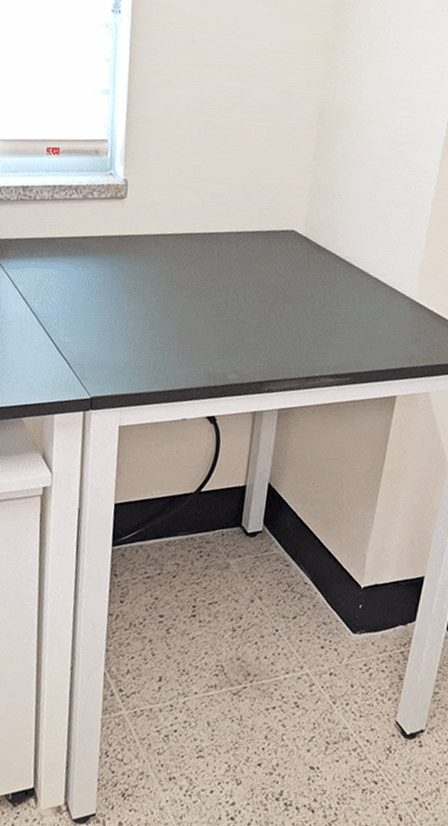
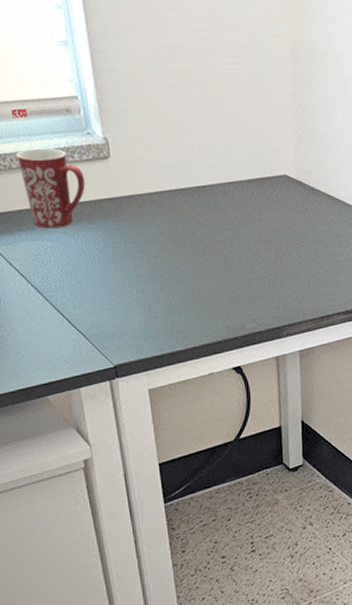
mug: none [41,183,99,258] -> present [15,148,85,227]

